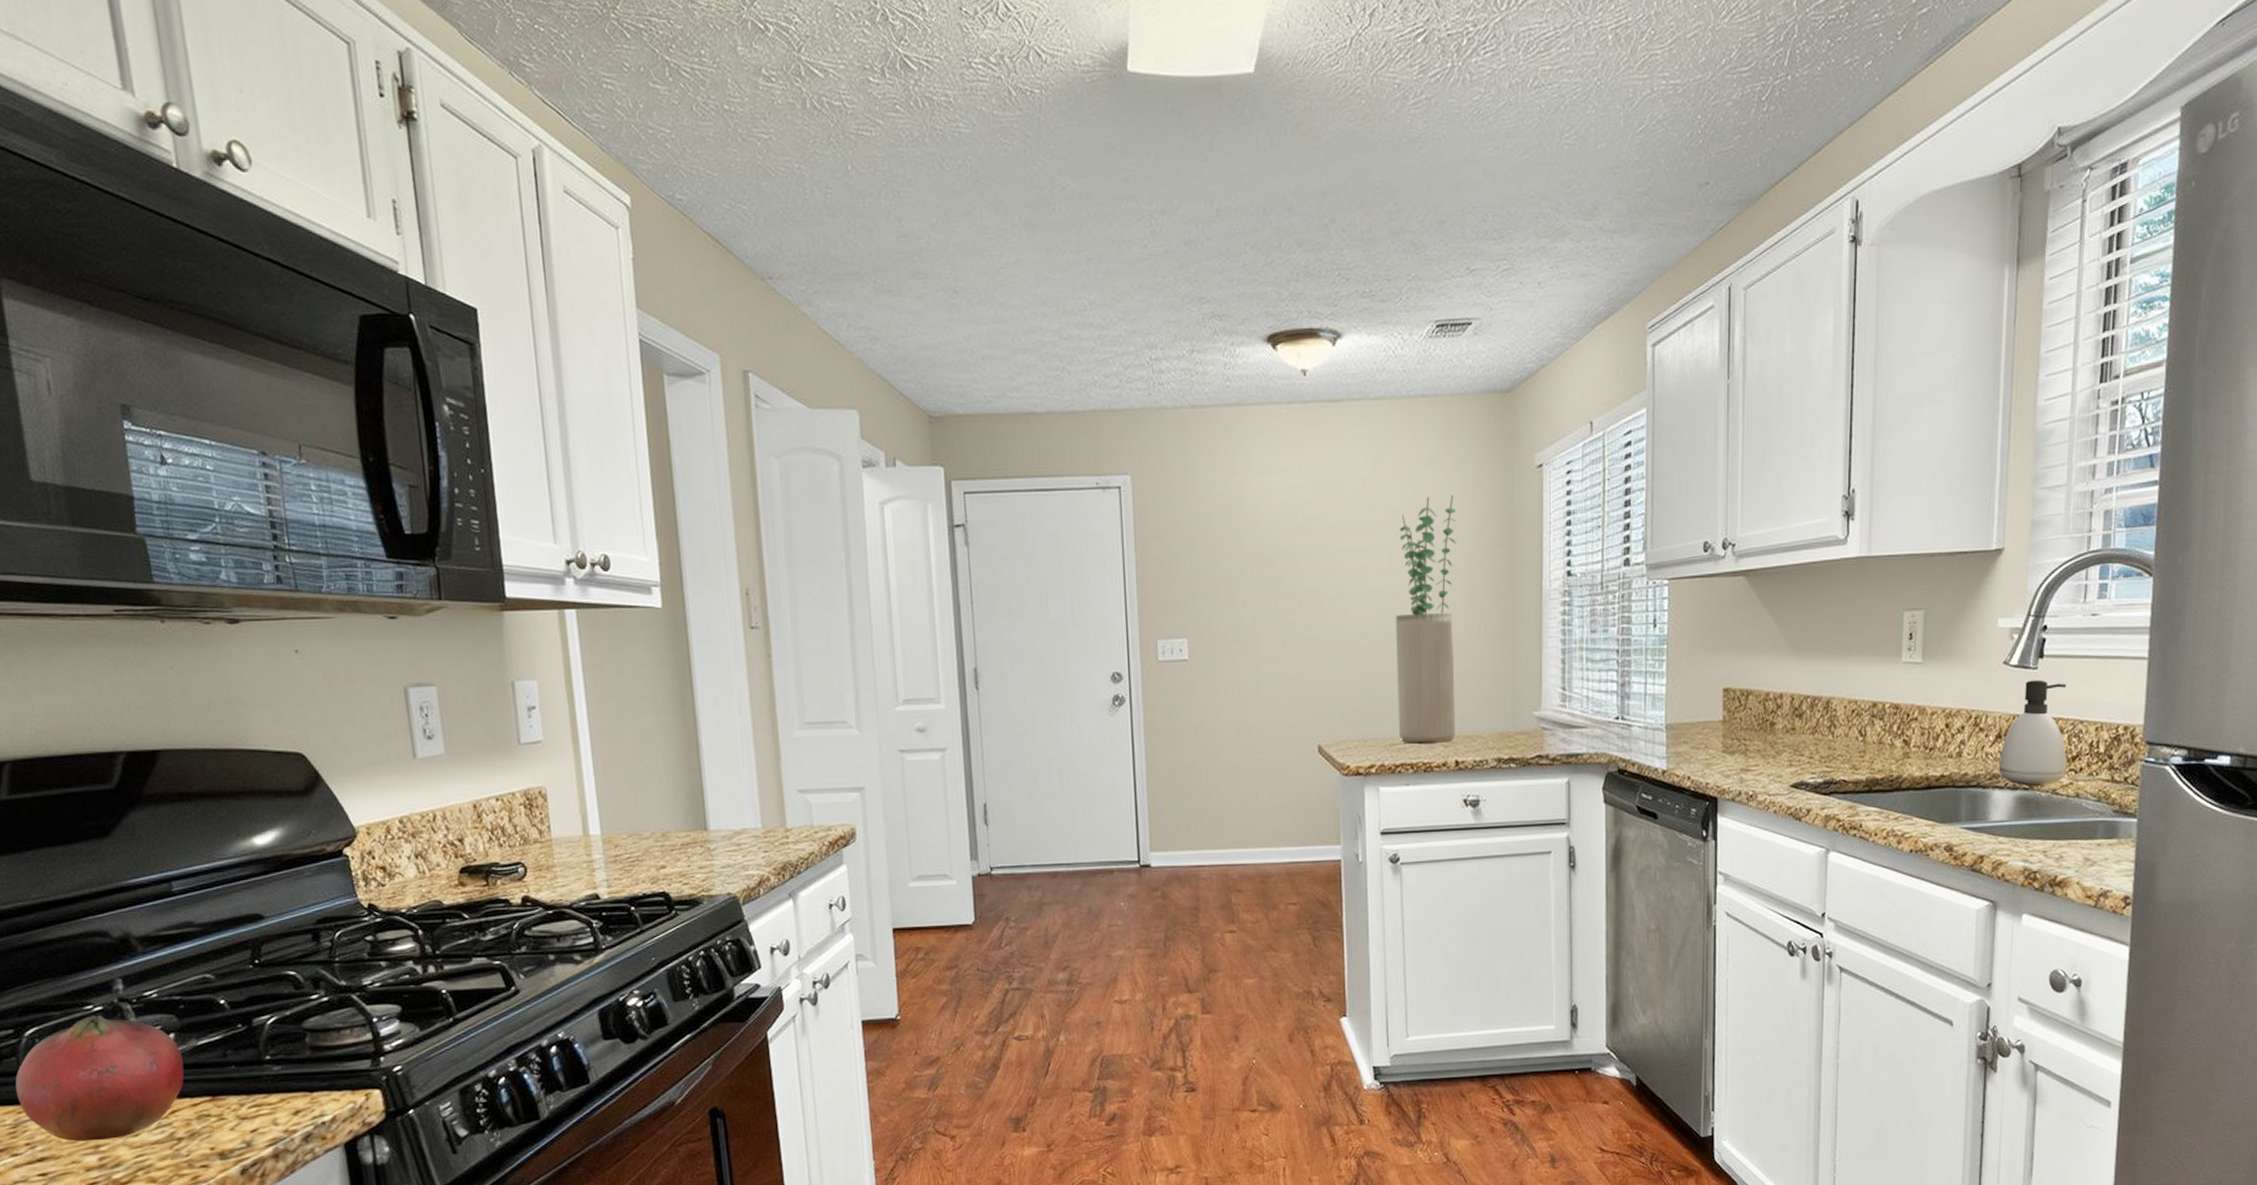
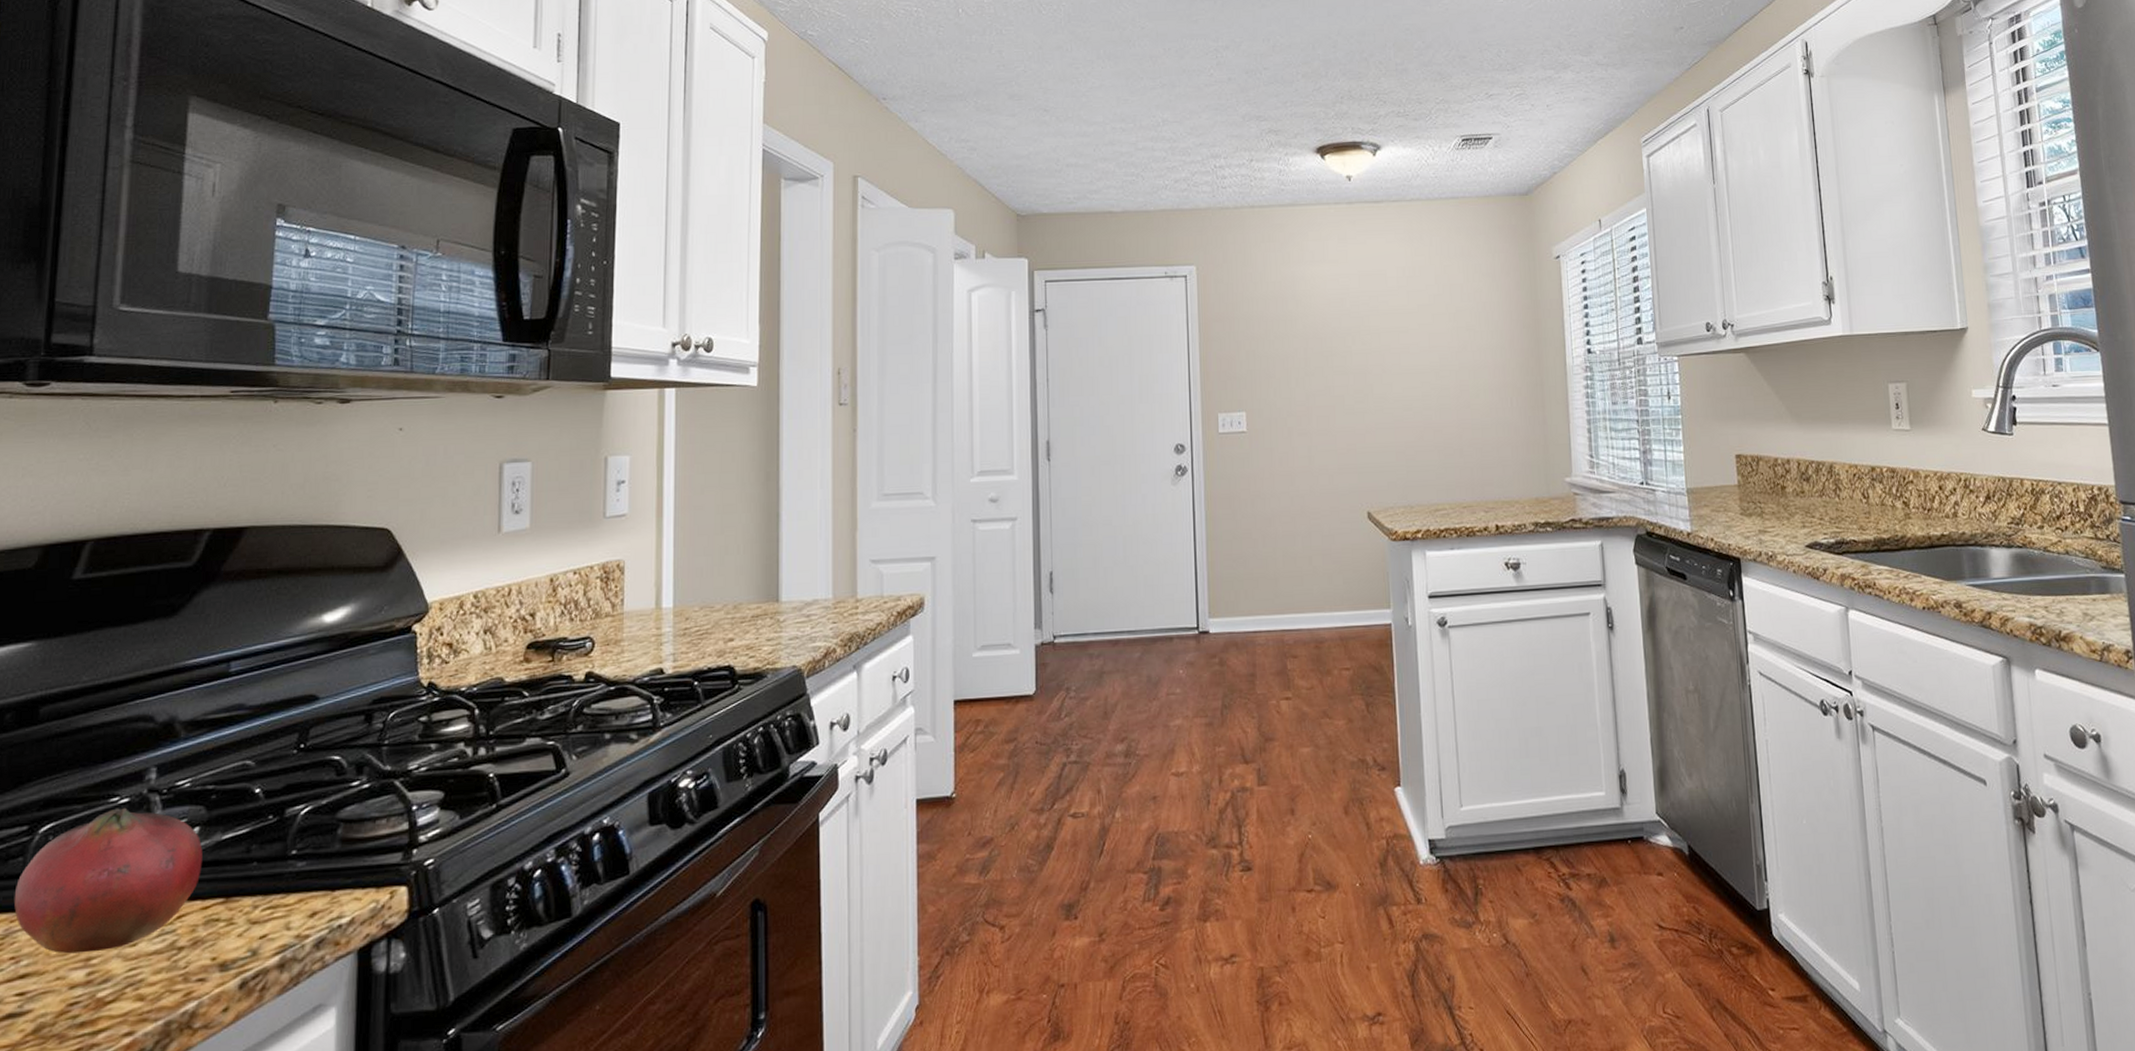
vase: present [1396,495,1456,744] -> none [1436,282,1495,510]
soap dispenser: present [1999,680,2067,787] -> none [1992,445,2054,545]

